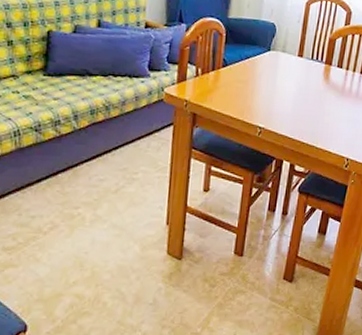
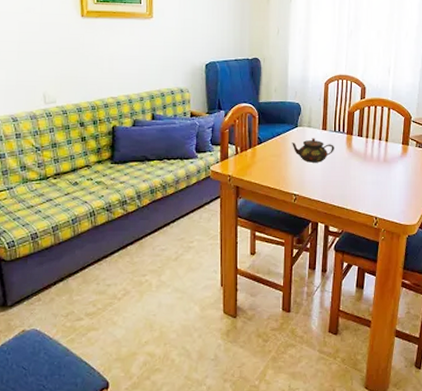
teapot: none [262,65,310,94] -> present [292,138,334,163]

